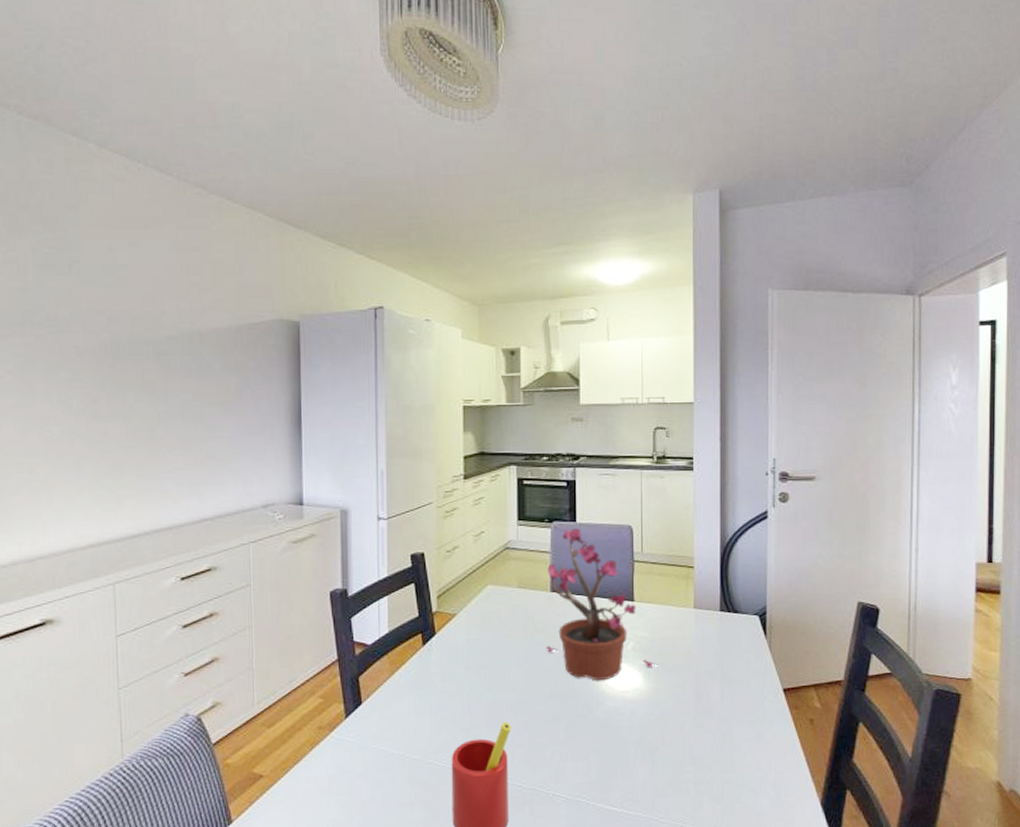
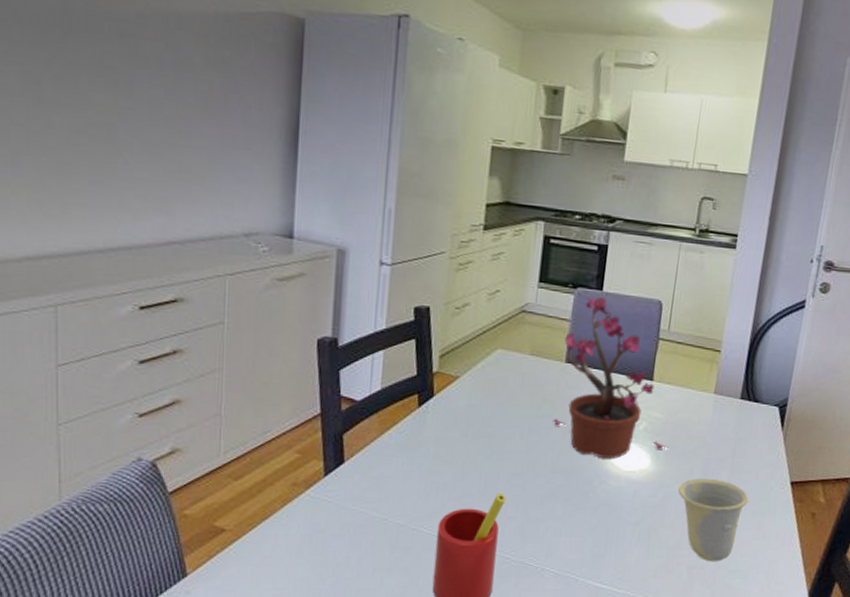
cup: none [673,692,744,777] -> present [678,478,749,562]

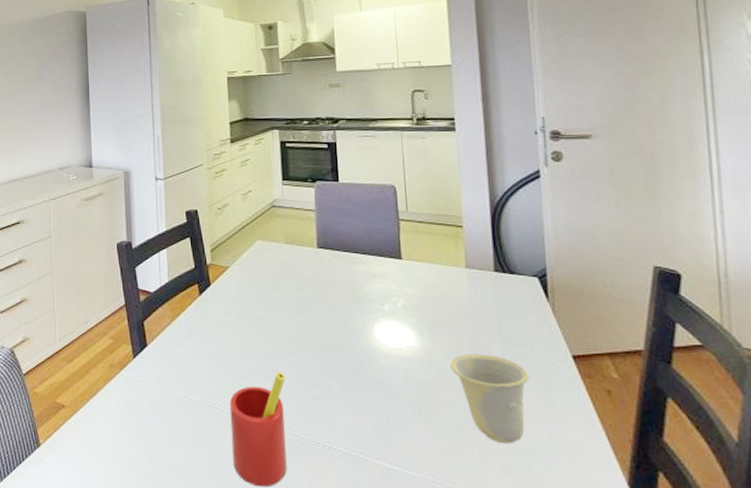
potted plant: present [552,295,668,459] -> none [313,187,430,337]

